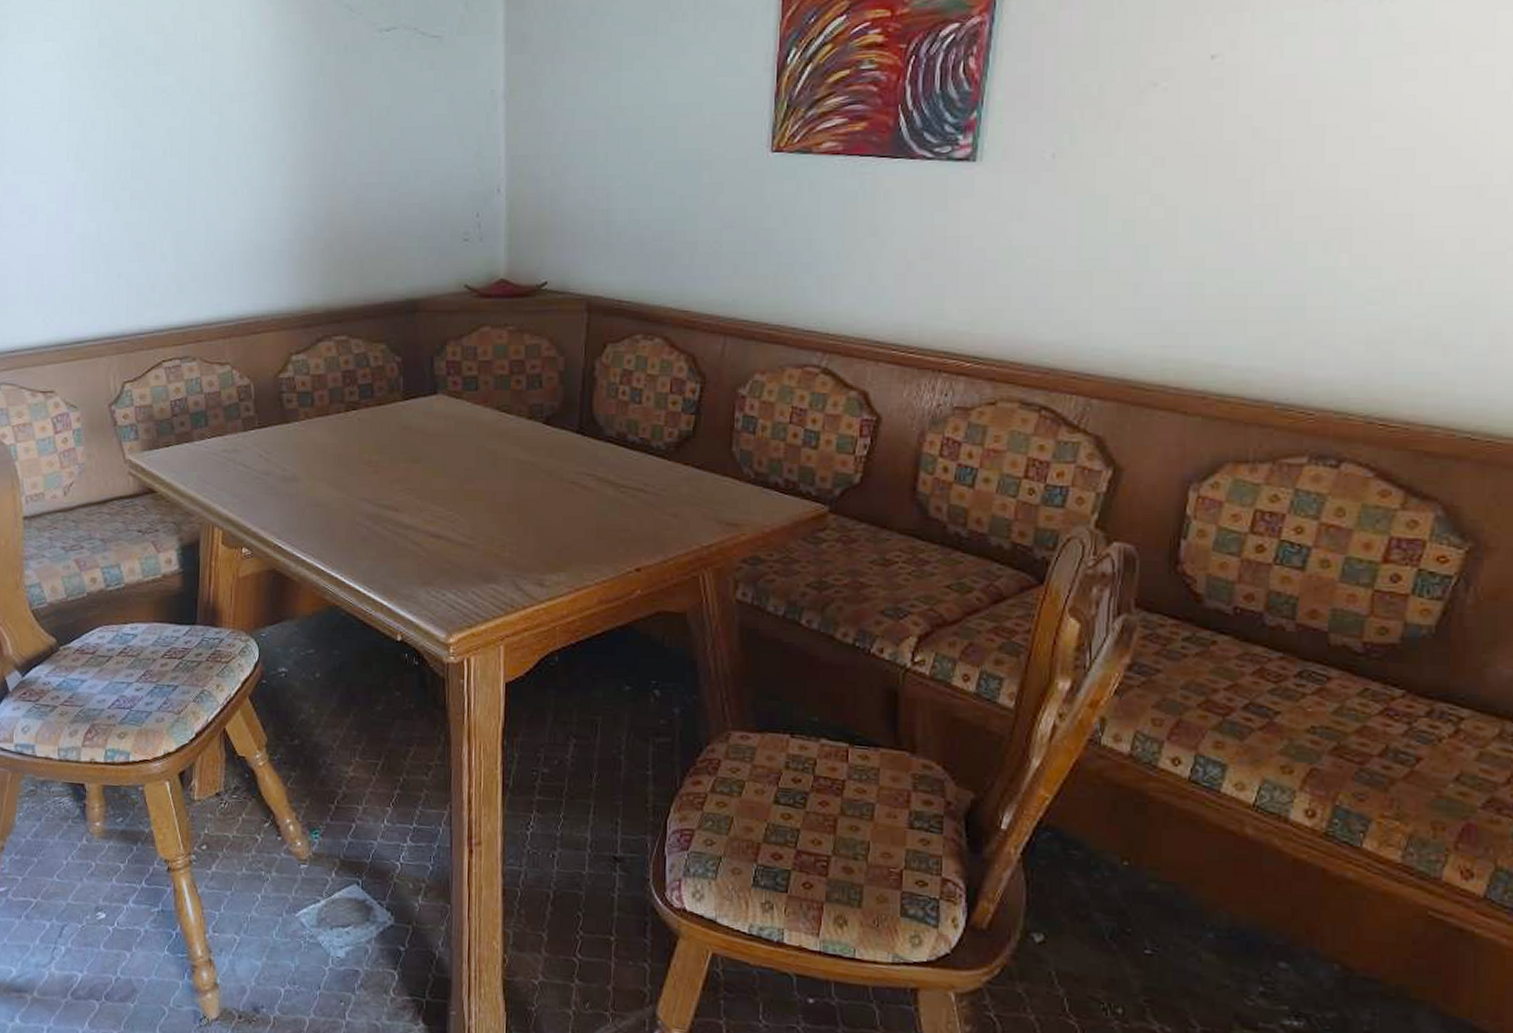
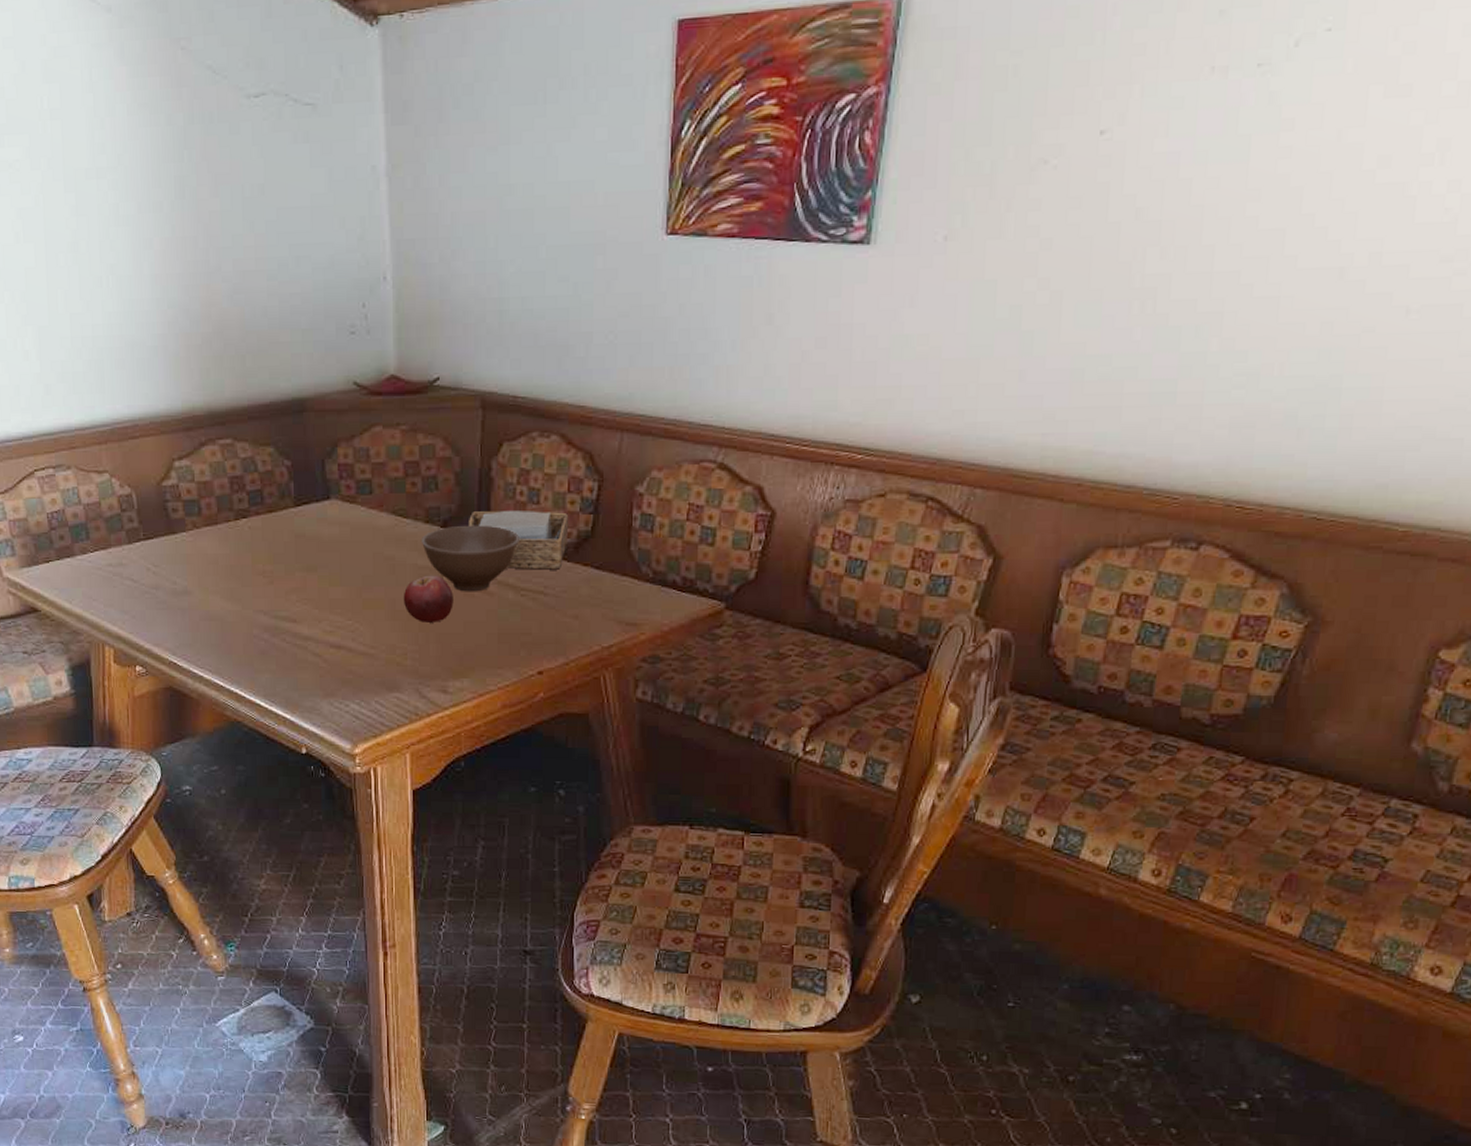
fruit: none [503,469,553,516] -> present [403,575,453,623]
bowl: none [523,422,621,487] -> present [420,525,519,592]
napkin holder: none [571,408,671,468] -> present [469,509,569,570]

